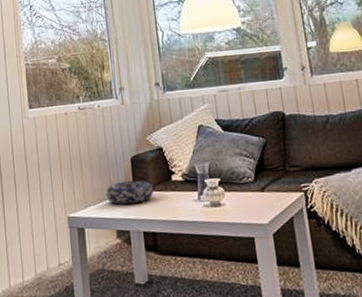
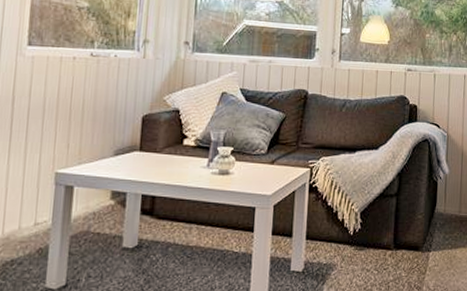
decorative bowl: present [105,180,153,205] -> none [106,140,161,165]

